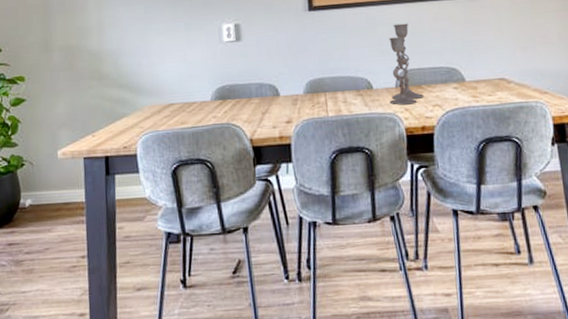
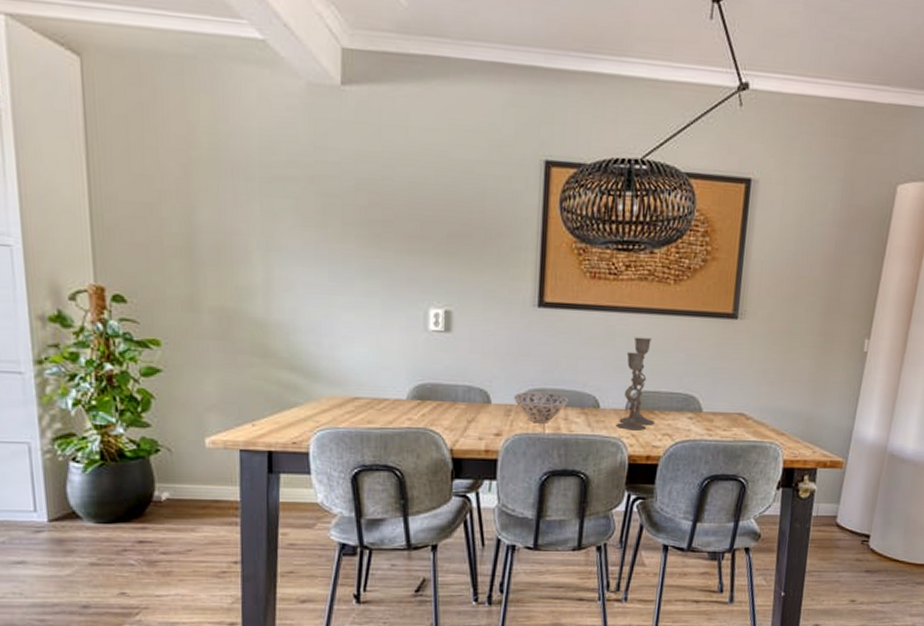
bowl: none [298,80,345,109] -> present [513,392,569,424]

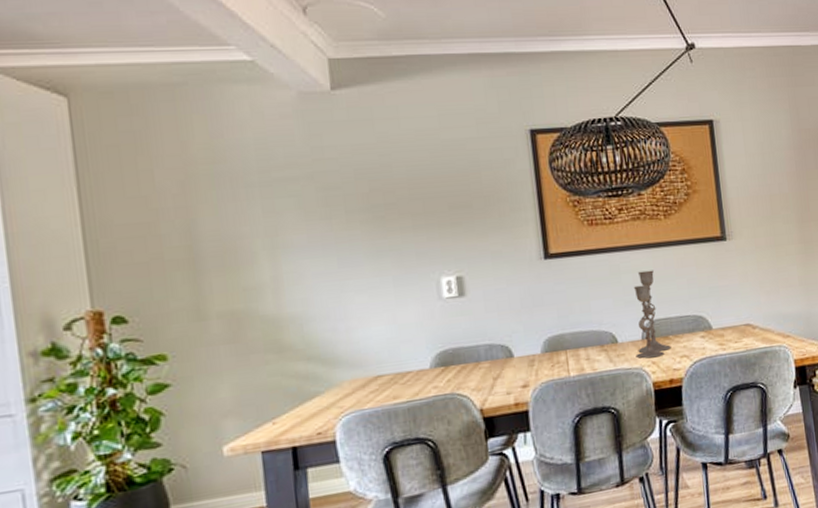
bowl: present [513,392,569,424] -> none [534,336,588,369]

